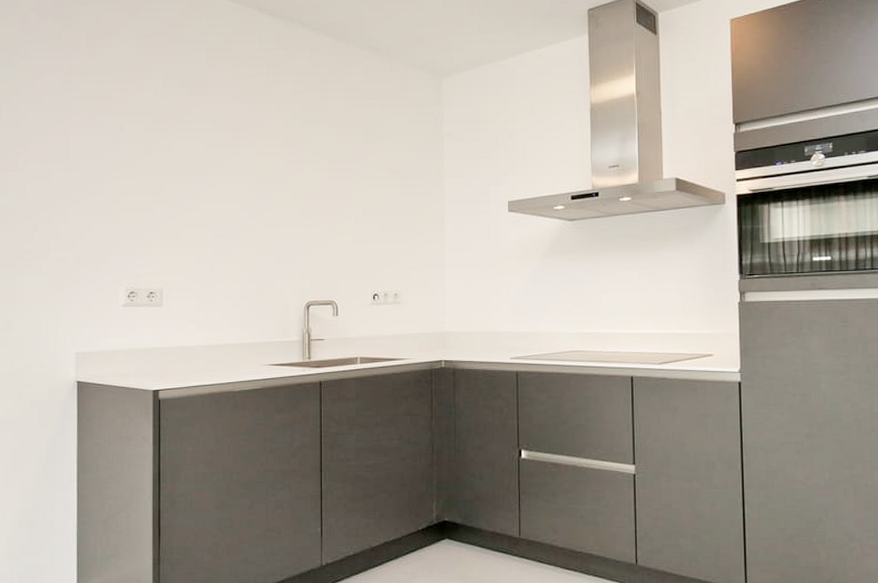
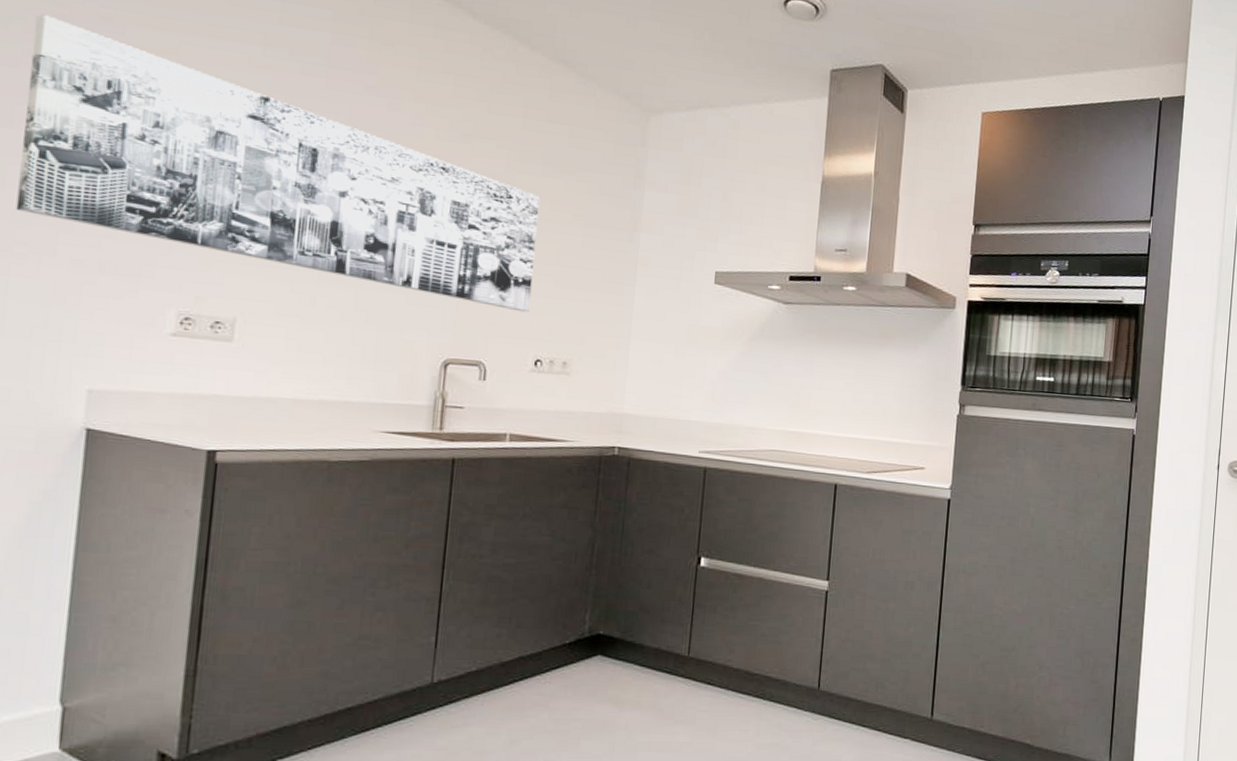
wall art: none [24,87,365,257] -> present [16,14,540,313]

